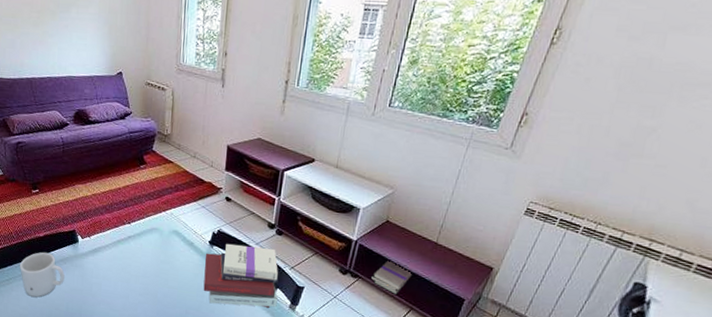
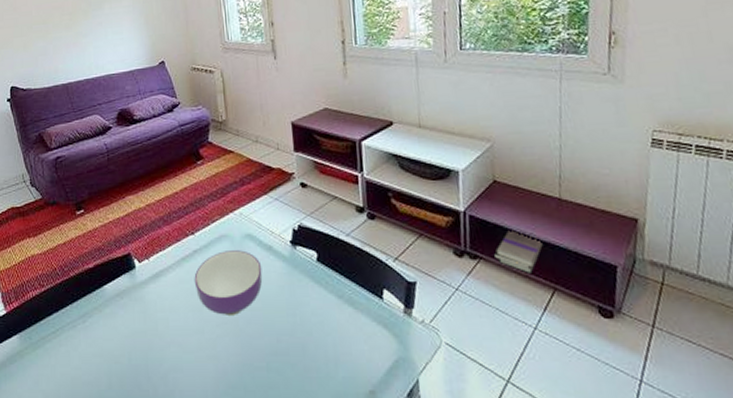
mug: present [20,252,65,297] -> none [68,287,123,350]
bowl: none [125,240,183,289] -> present [194,250,263,315]
books: present [203,243,279,308] -> none [288,237,388,323]

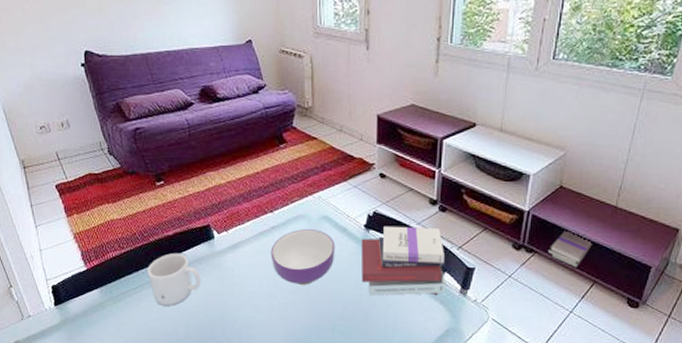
mug: none [68,287,123,350] -> present [147,252,201,306]
books: none [288,237,388,323] -> present [361,225,446,296]

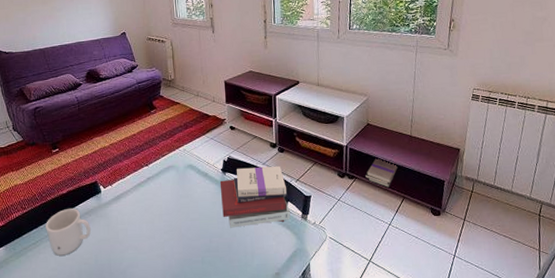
bowl: present [270,229,335,285] -> none [147,177,200,225]

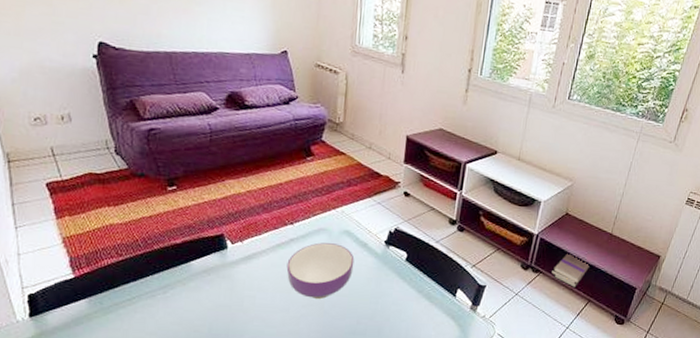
mug: present [46,208,91,256] -> none [147,262,208,319]
bowl: none [147,177,200,225] -> present [286,242,355,299]
books: present [219,165,291,228] -> none [377,242,460,311]

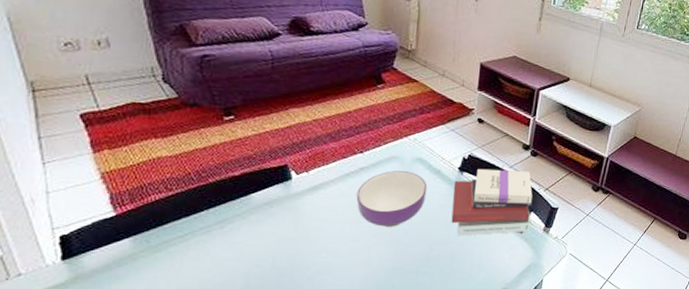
books: none [377,242,460,311] -> present [451,168,533,236]
books: present [550,253,590,288] -> none [620,175,656,207]

